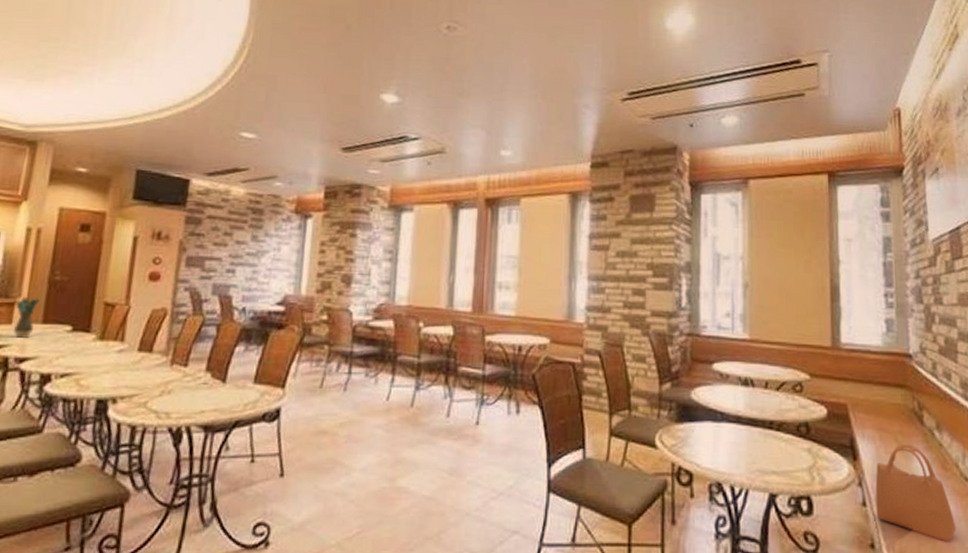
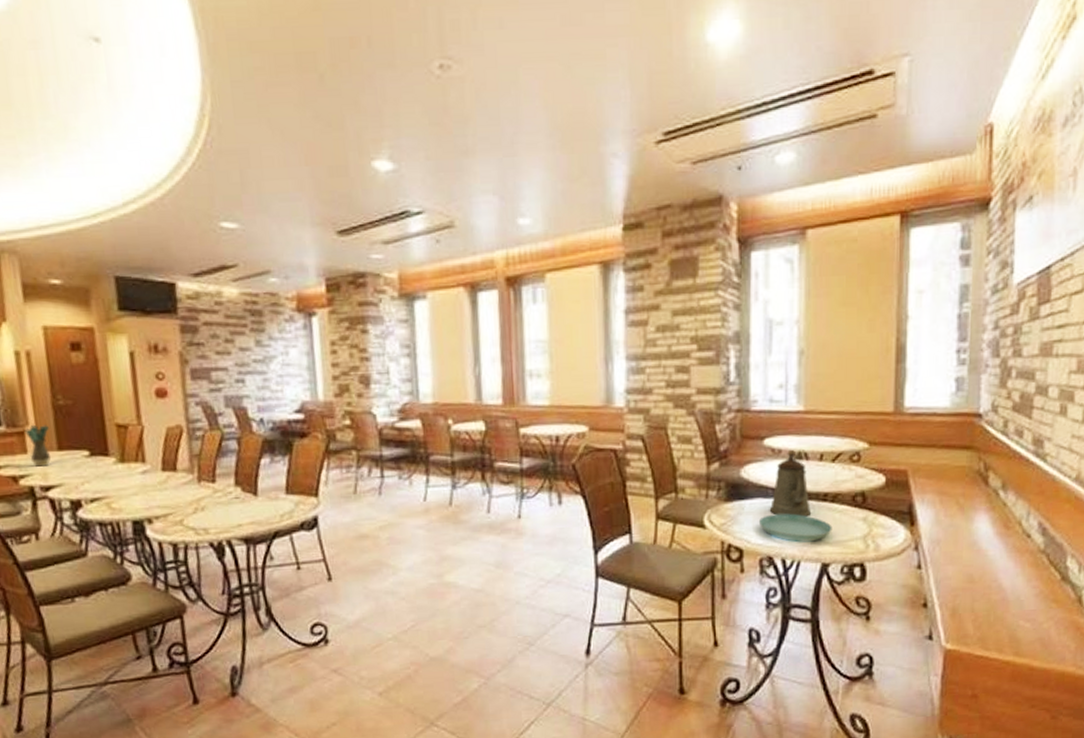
saucer: none [707,439,779,470] -> present [758,513,832,542]
coffee pot: none [718,376,759,444] -> present [769,450,812,517]
handbag: present [875,444,957,541] -> none [931,506,1013,596]

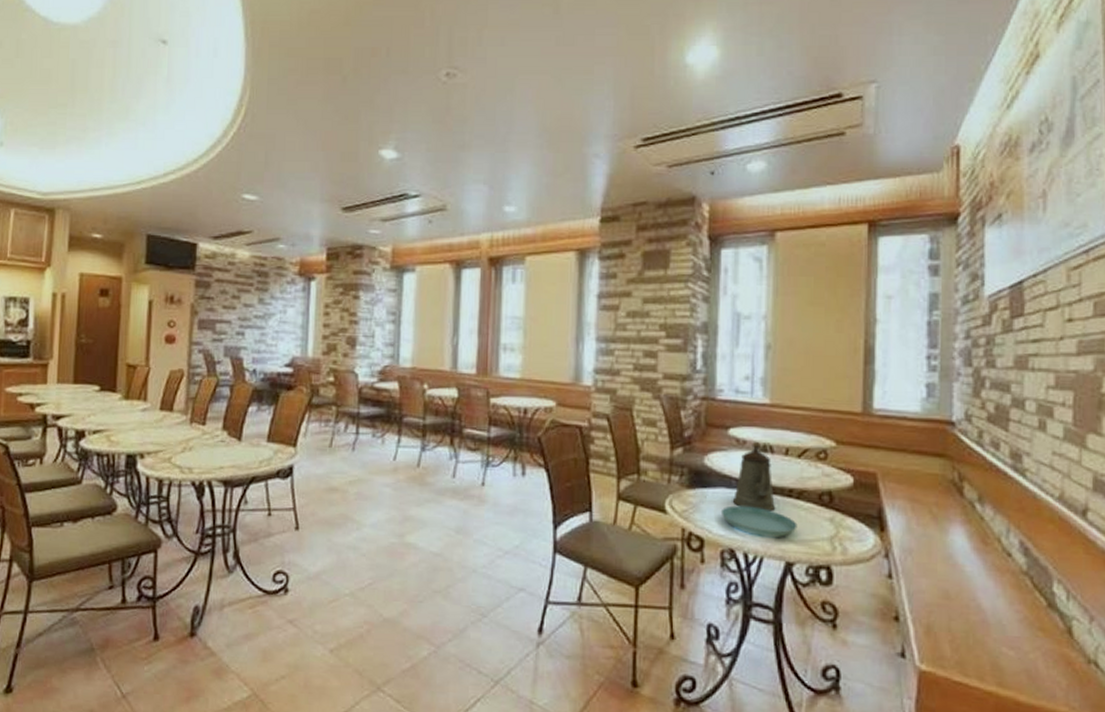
vase: present [24,424,51,467] -> none [48,358,69,397]

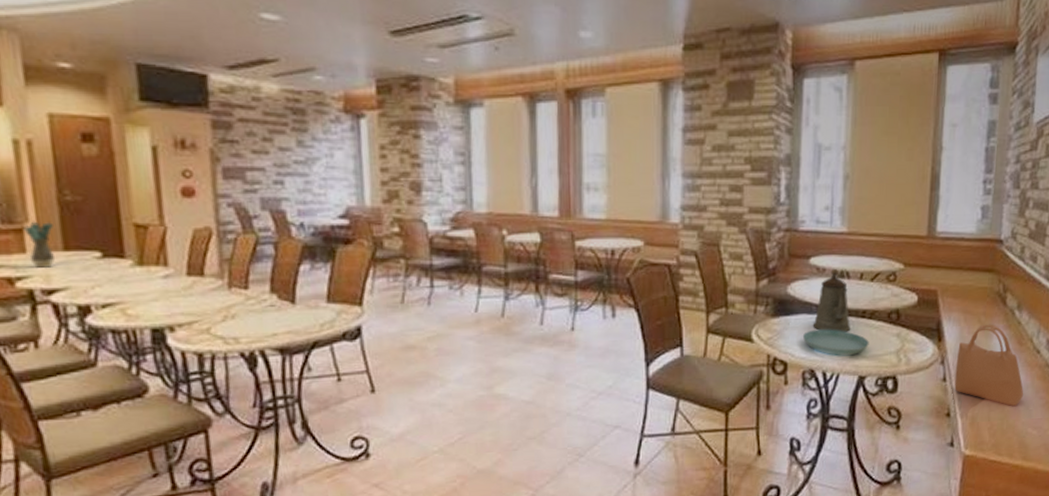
vase: none [48,358,69,397] -> present [23,221,55,268]
handbag: none [903,516,994,617] -> present [954,324,1024,406]

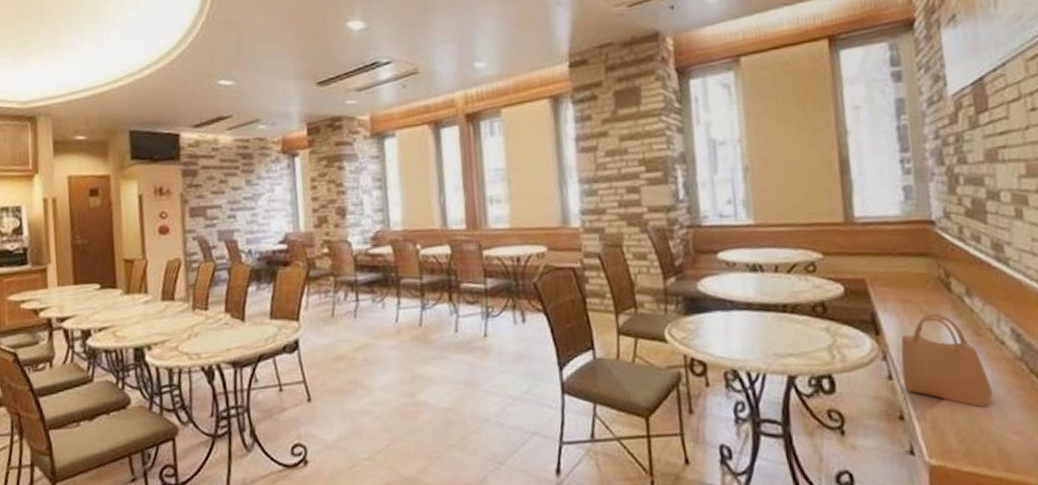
vase: present [23,221,55,268] -> none [47,262,67,300]
saucer: present [802,329,869,356] -> none [719,325,795,354]
coffee pot: present [812,269,851,332] -> none [729,263,773,329]

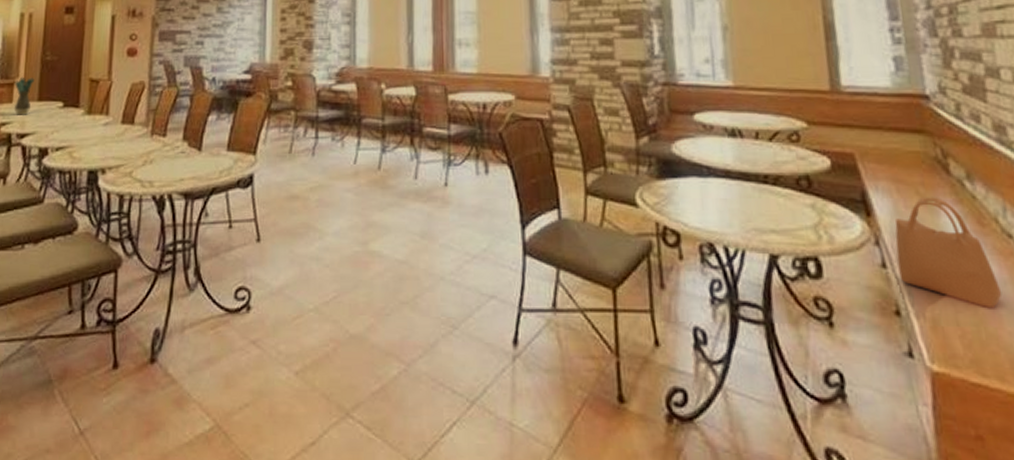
vase: none [47,262,67,300] -> present [14,77,34,115]

